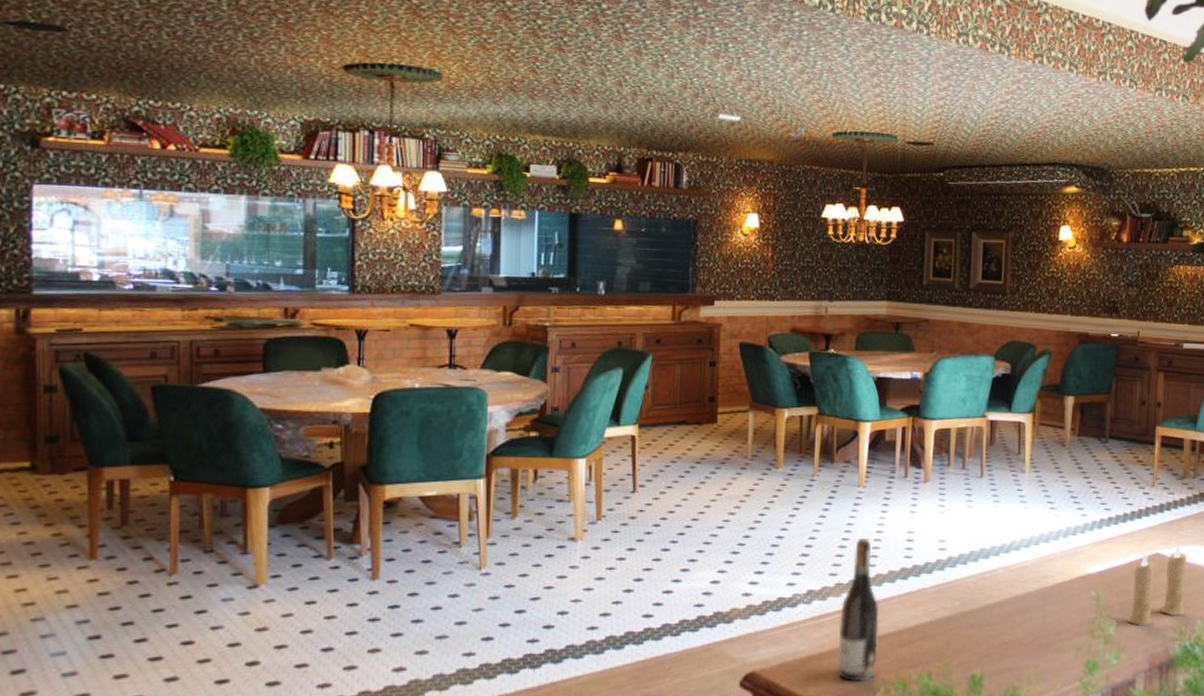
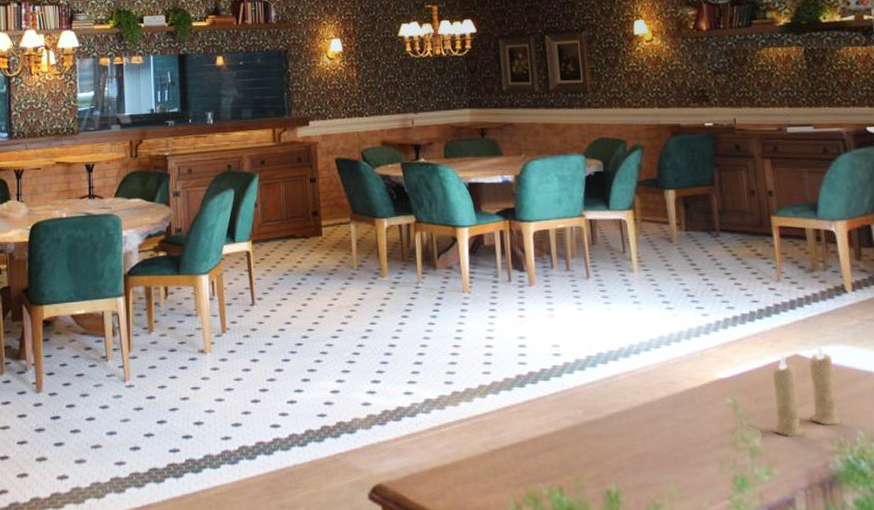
wine bottle: present [837,537,879,682] -> none [460,344,504,496]

